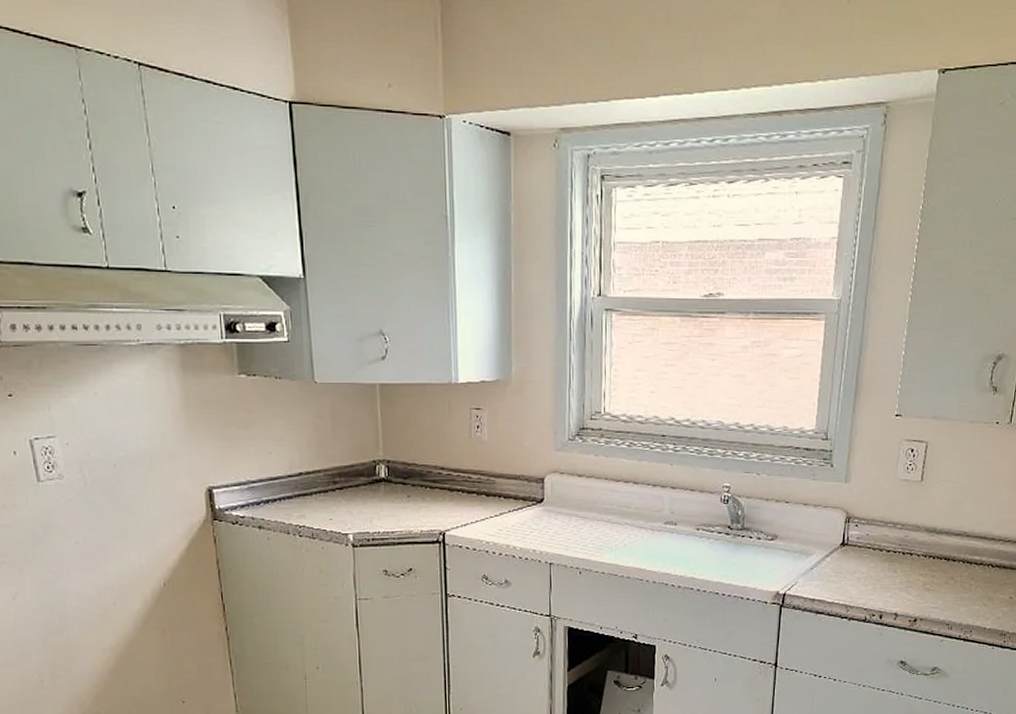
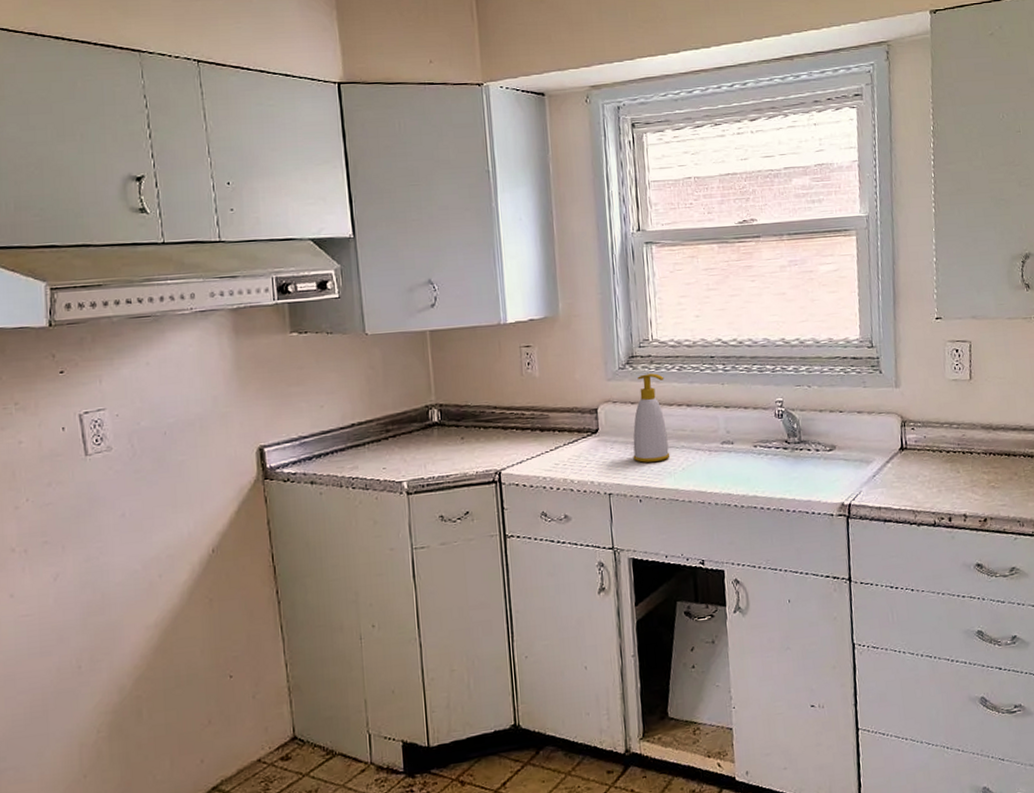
soap bottle: none [576,447,613,537] -> present [633,373,670,463]

